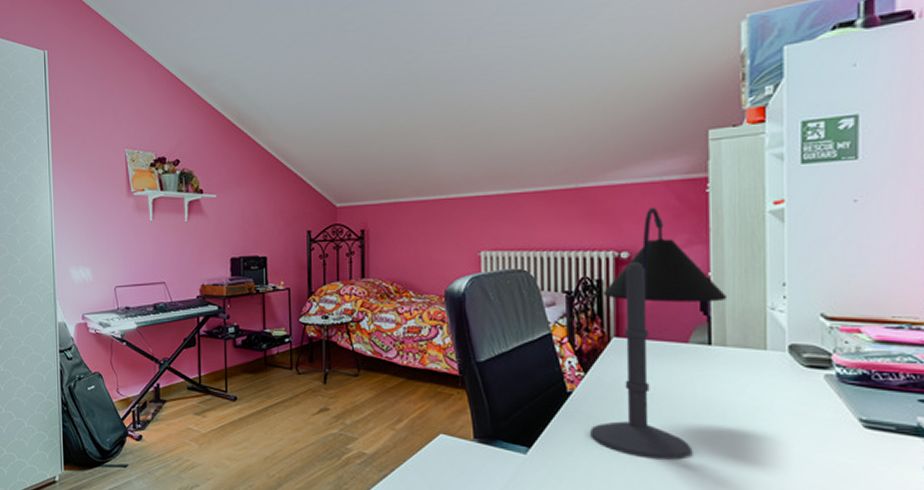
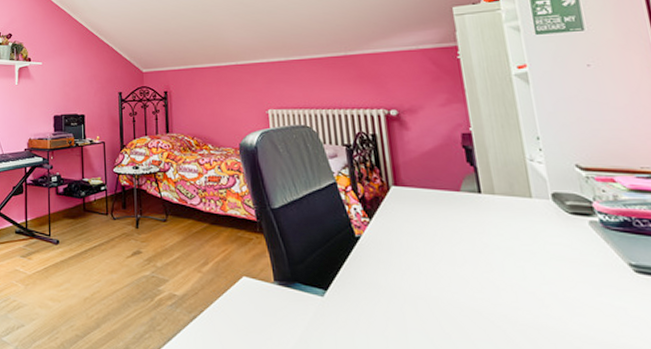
desk lamp: present [590,207,728,460] -> none [379,71,490,303]

